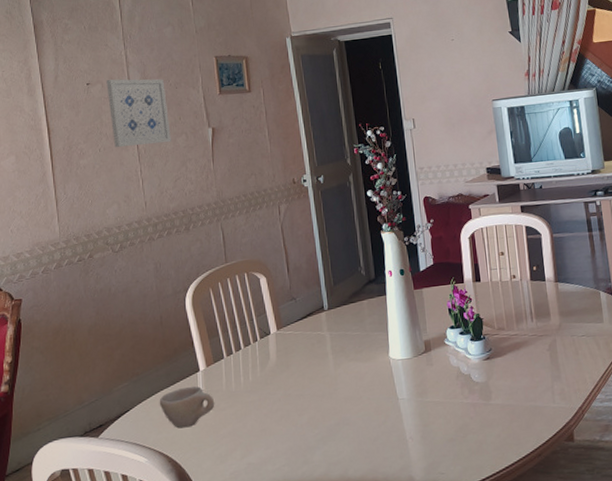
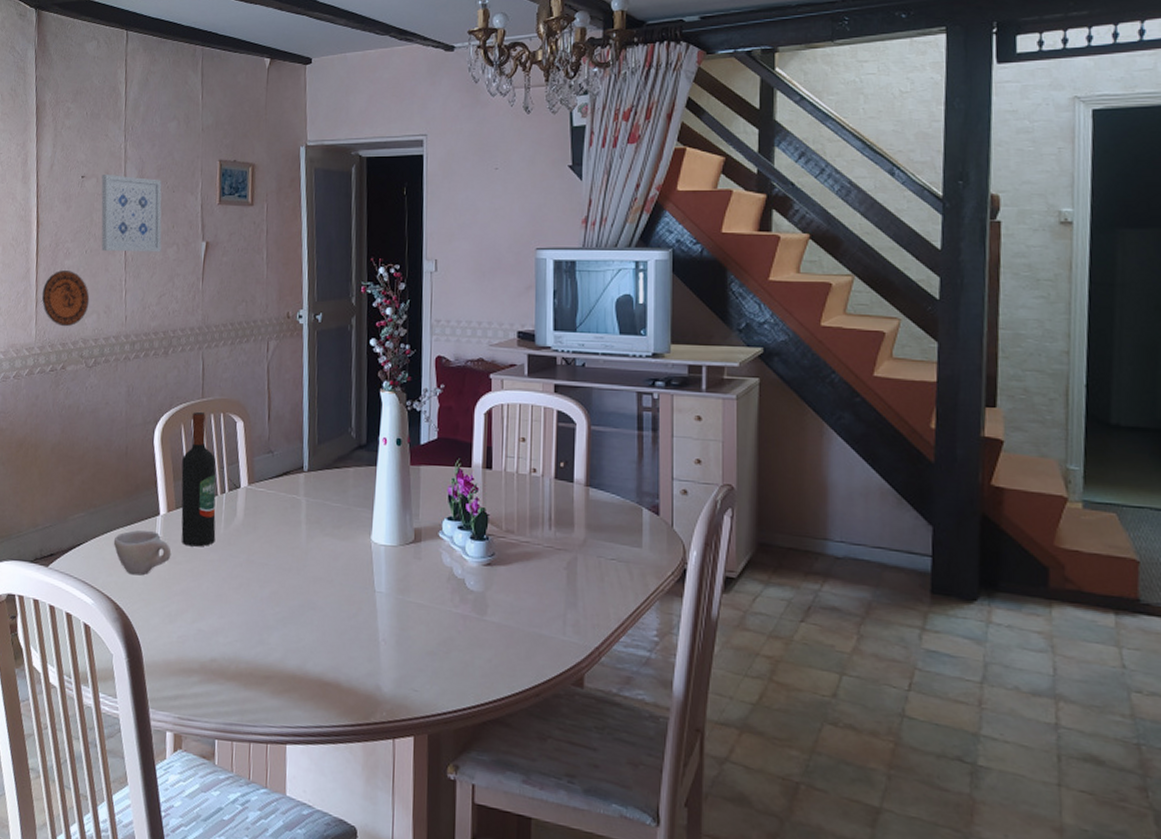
decorative plate: none [61,169,109,220] -> present [42,270,90,327]
wine bottle: none [214,275,254,393] -> present [181,412,216,547]

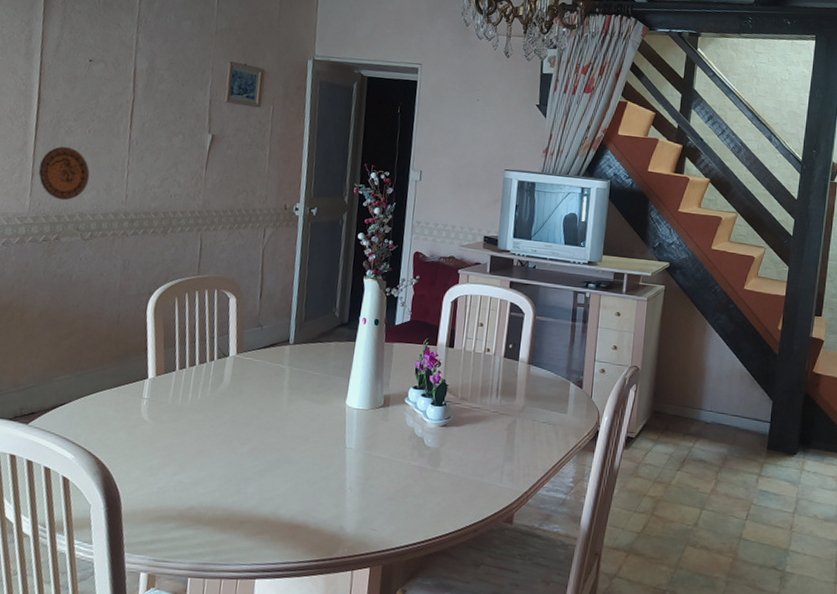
wall art: present [101,173,162,253] -> none [105,60,172,140]
cup: present [113,530,172,576] -> none [98,392,157,433]
wine bottle: present [181,412,216,547] -> none [168,287,207,408]

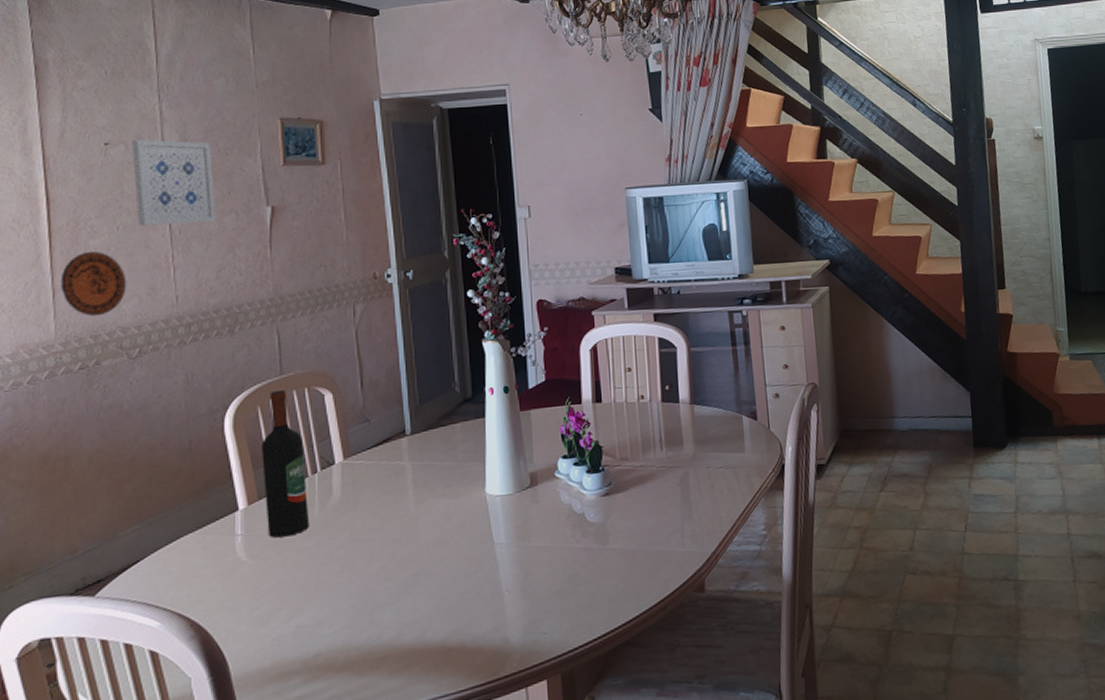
wall art: none [105,60,172,140] -> present [132,139,216,226]
wine bottle: none [168,287,207,408] -> present [262,390,310,538]

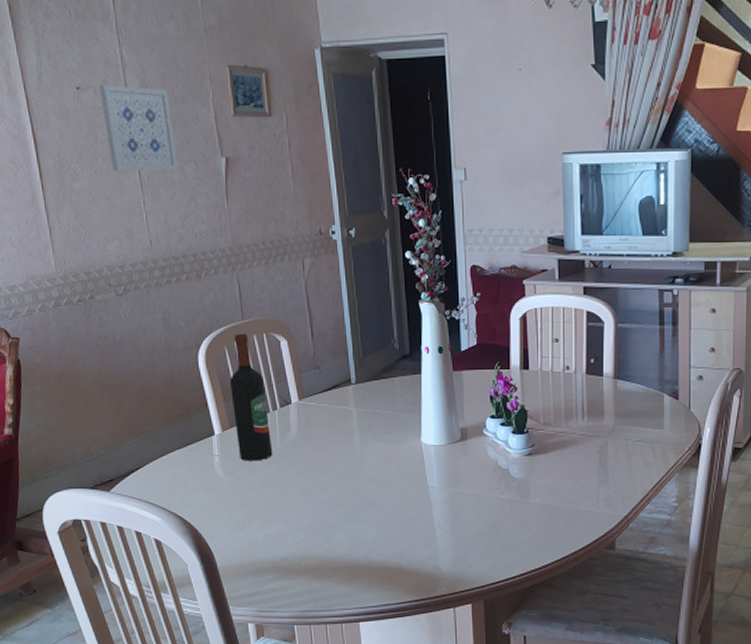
decorative plate: present [60,251,127,317] -> none [54,194,109,255]

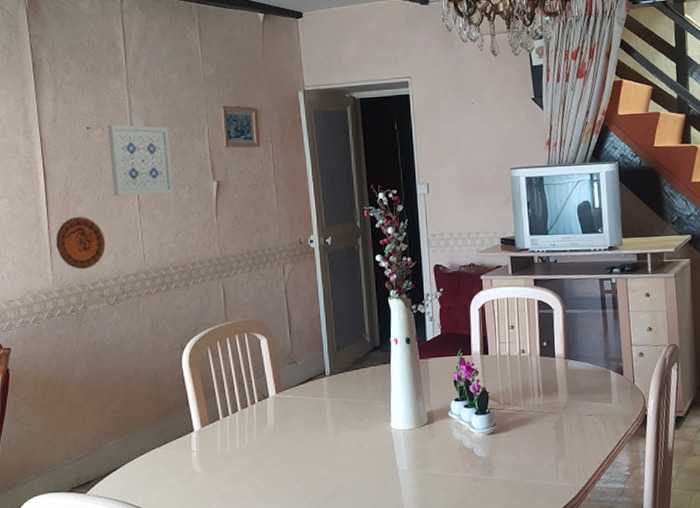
decorative plate: none [54,194,109,255] -> present [55,217,106,270]
wine bottle: present [230,334,273,461] -> none [212,335,250,455]

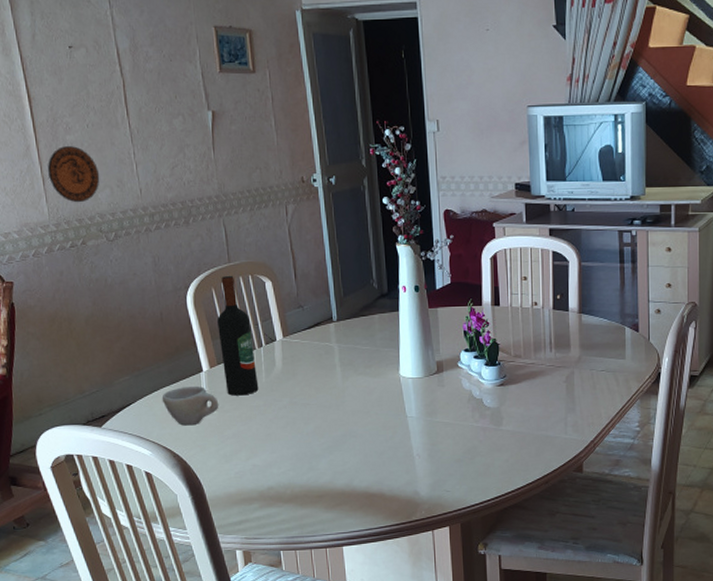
wall art: present [107,124,173,196] -> none [91,43,167,125]
cup: none [150,446,209,489] -> present [162,385,219,426]
wine bottle: none [212,335,250,455] -> present [217,276,259,396]

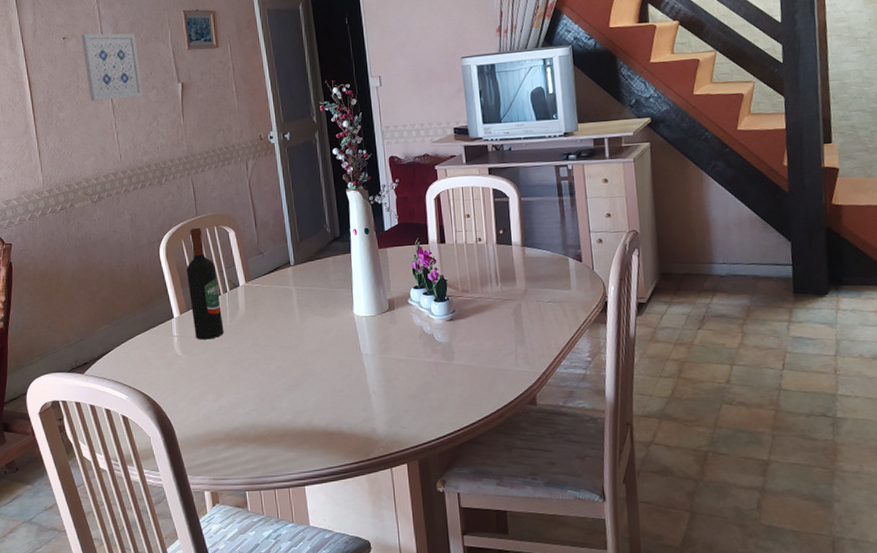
decorative plate: present [47,146,100,203] -> none [43,121,87,171]
wall art: none [91,43,167,125] -> present [81,33,143,101]
cup: present [162,385,219,426] -> none [137,331,189,370]

